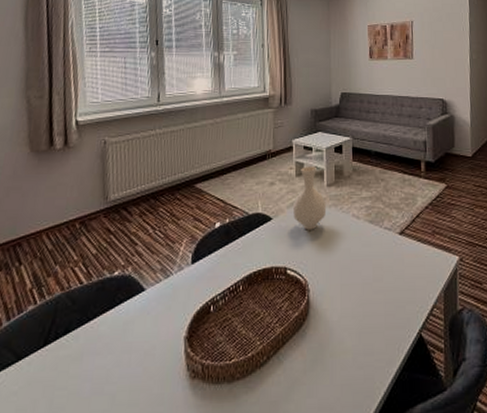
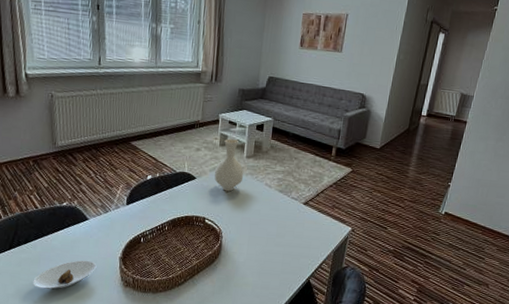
saucer: none [72,347,156,399] -> present [33,260,97,289]

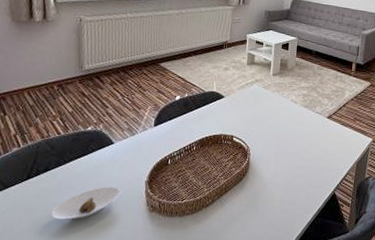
vase: present [214,138,244,192] -> none [242,58,271,109]

